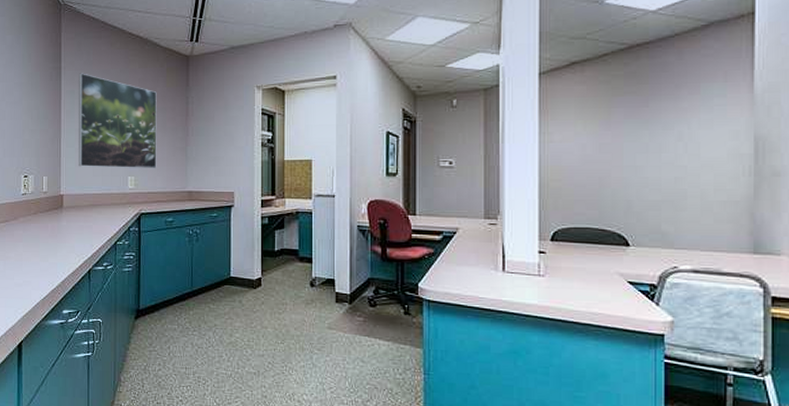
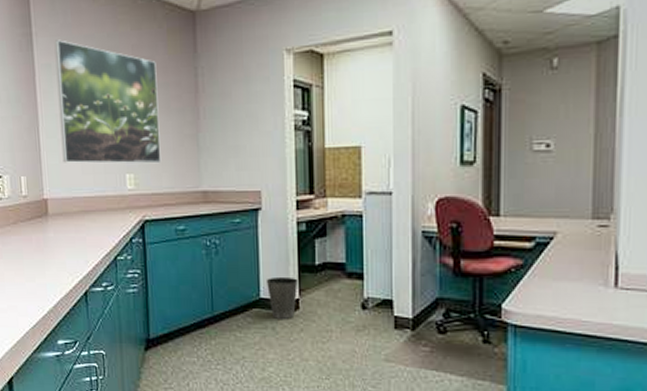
waste basket: none [235,259,261,294] -> present [265,276,299,319]

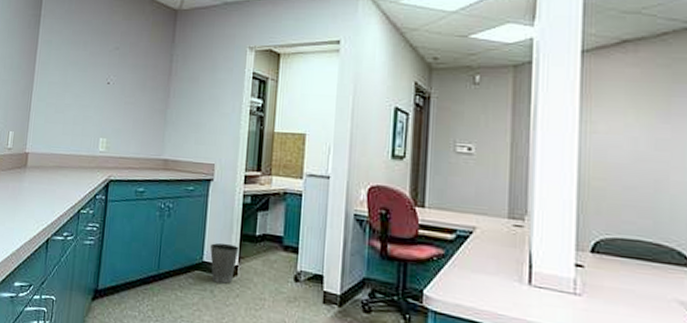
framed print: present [54,40,161,164] -> none [48,22,139,132]

